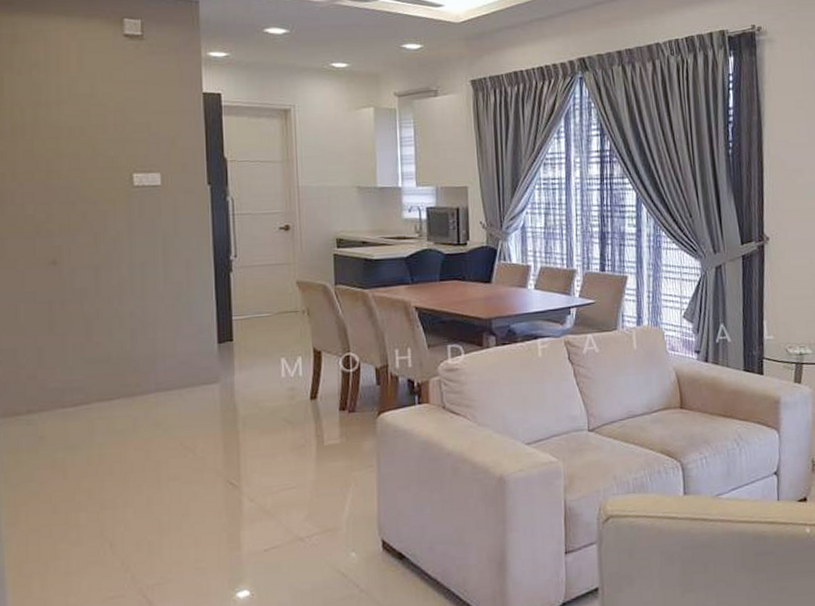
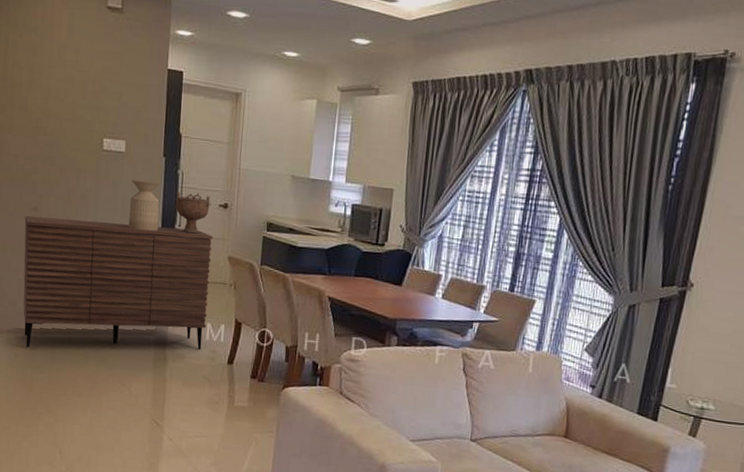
sideboard: none [40,258,279,426] -> present [23,216,213,350]
side table: none [171,212,211,268] -> present [128,179,161,231]
decorative bowl: none [227,218,270,263] -> present [175,191,211,234]

